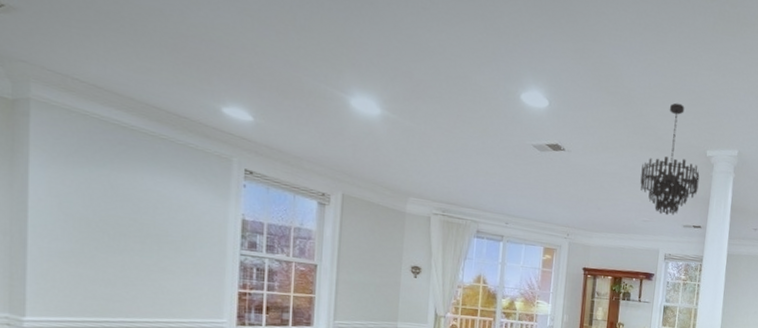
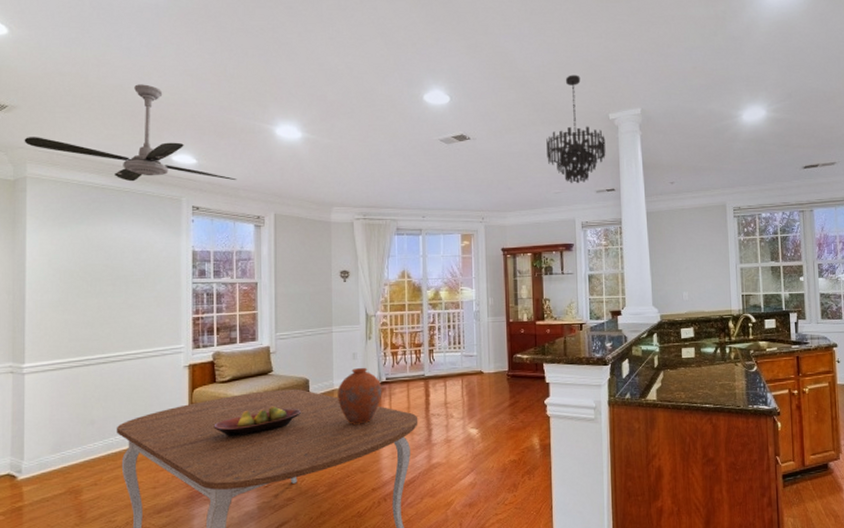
ceiling fan: none [27,13,301,150] -> present [24,84,237,182]

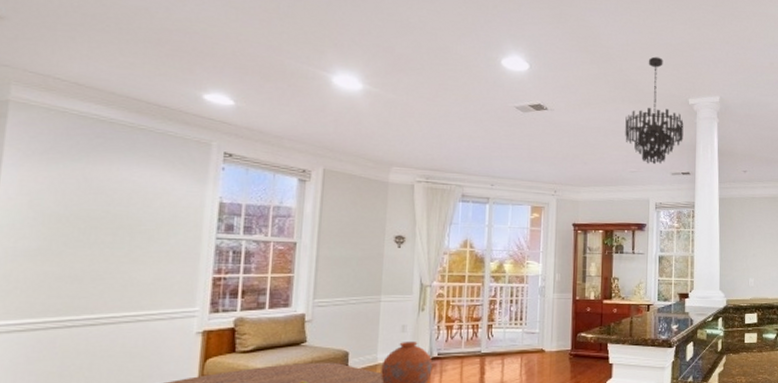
ceiling fan: present [24,84,237,182] -> none [10,10,282,129]

